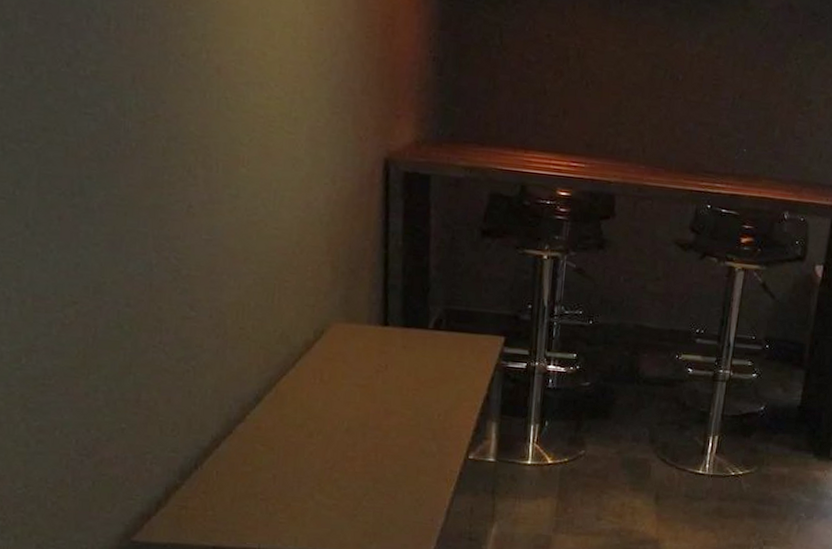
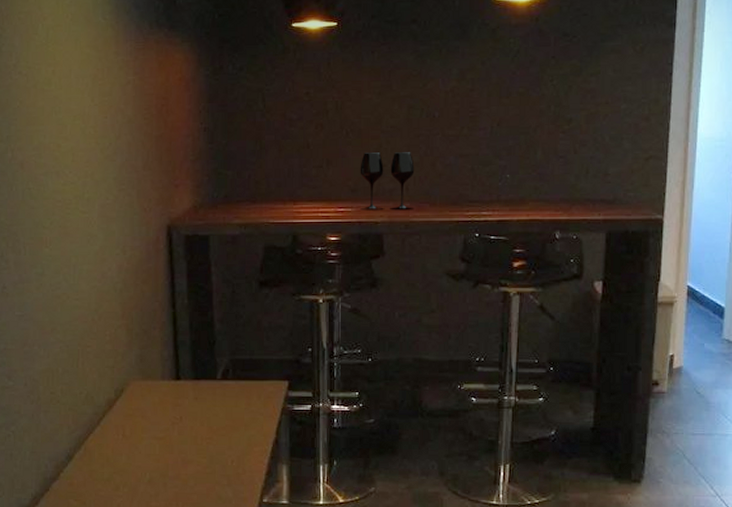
wine glass: none [593,107,654,174] -> present [360,152,415,211]

